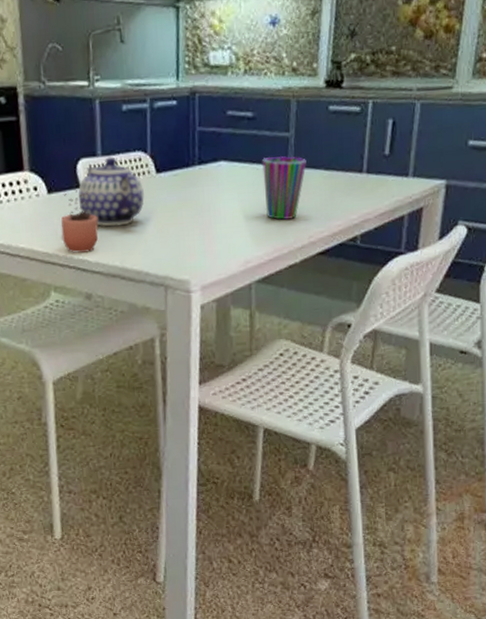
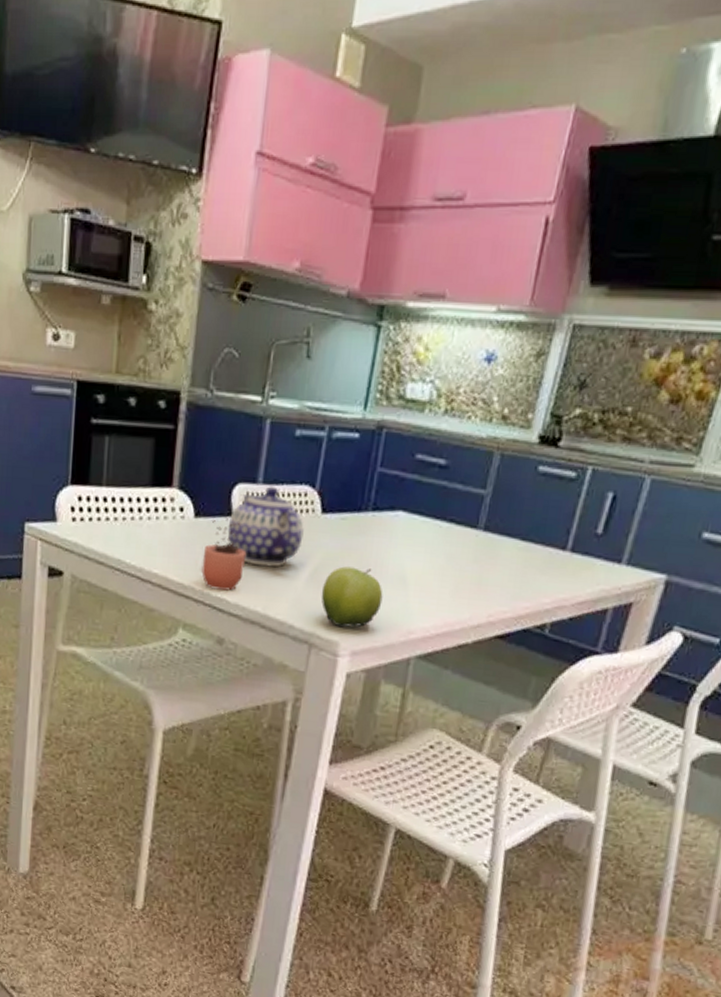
fruit: none [167,214,220,268] -> present [321,566,383,628]
cup: present [262,156,307,220] -> none [441,515,501,591]

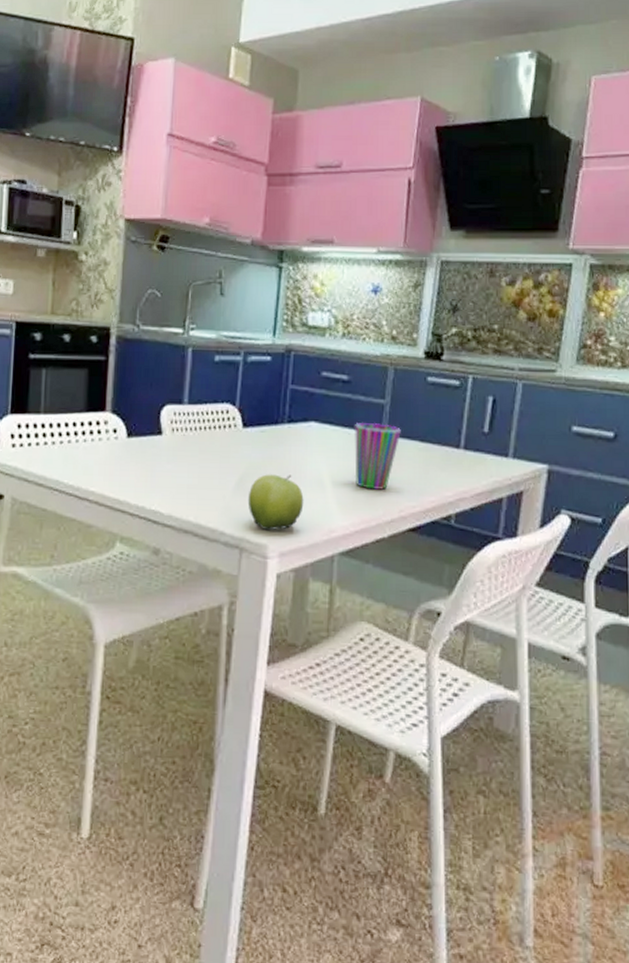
cocoa: present [201,515,249,591] -> none [136,433,177,503]
teapot: present [227,486,304,567] -> none [158,406,228,479]
cup: none [441,515,501,591] -> present [354,423,401,490]

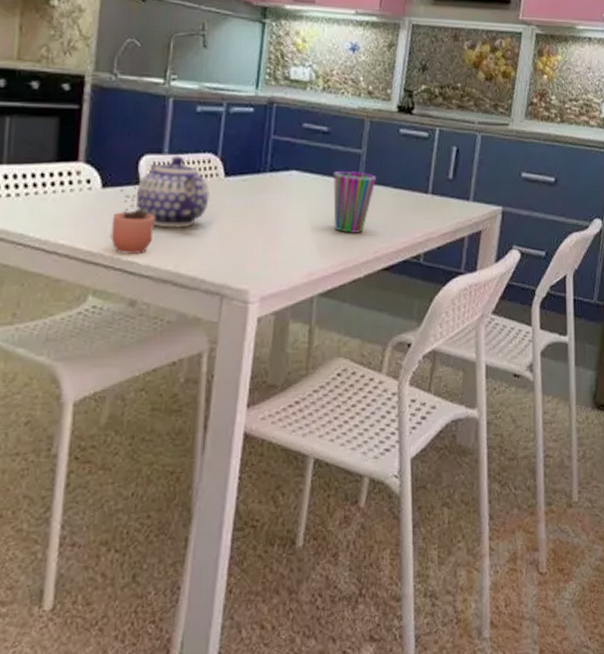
cocoa: none [136,433,177,503] -> present [111,183,156,254]
teapot: none [158,406,228,479] -> present [136,156,209,228]
fruit: present [247,474,304,531] -> none [229,221,285,277]

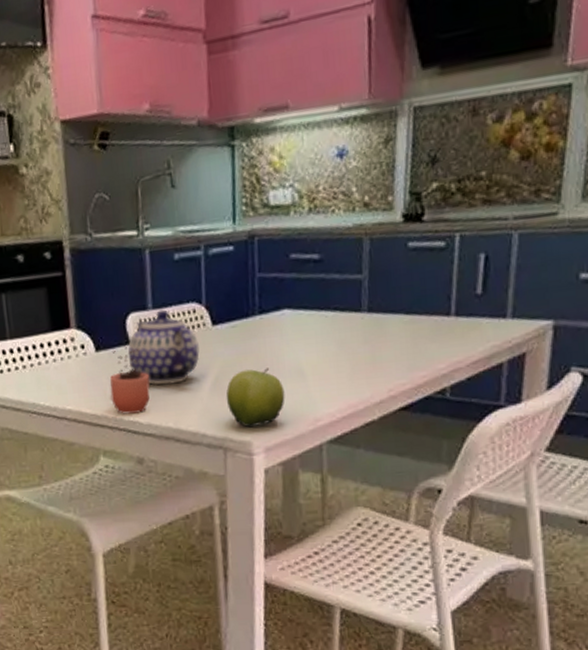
fruit: none [229,221,285,277] -> present [226,368,285,428]
cup: present [333,171,376,233] -> none [332,300,384,373]

